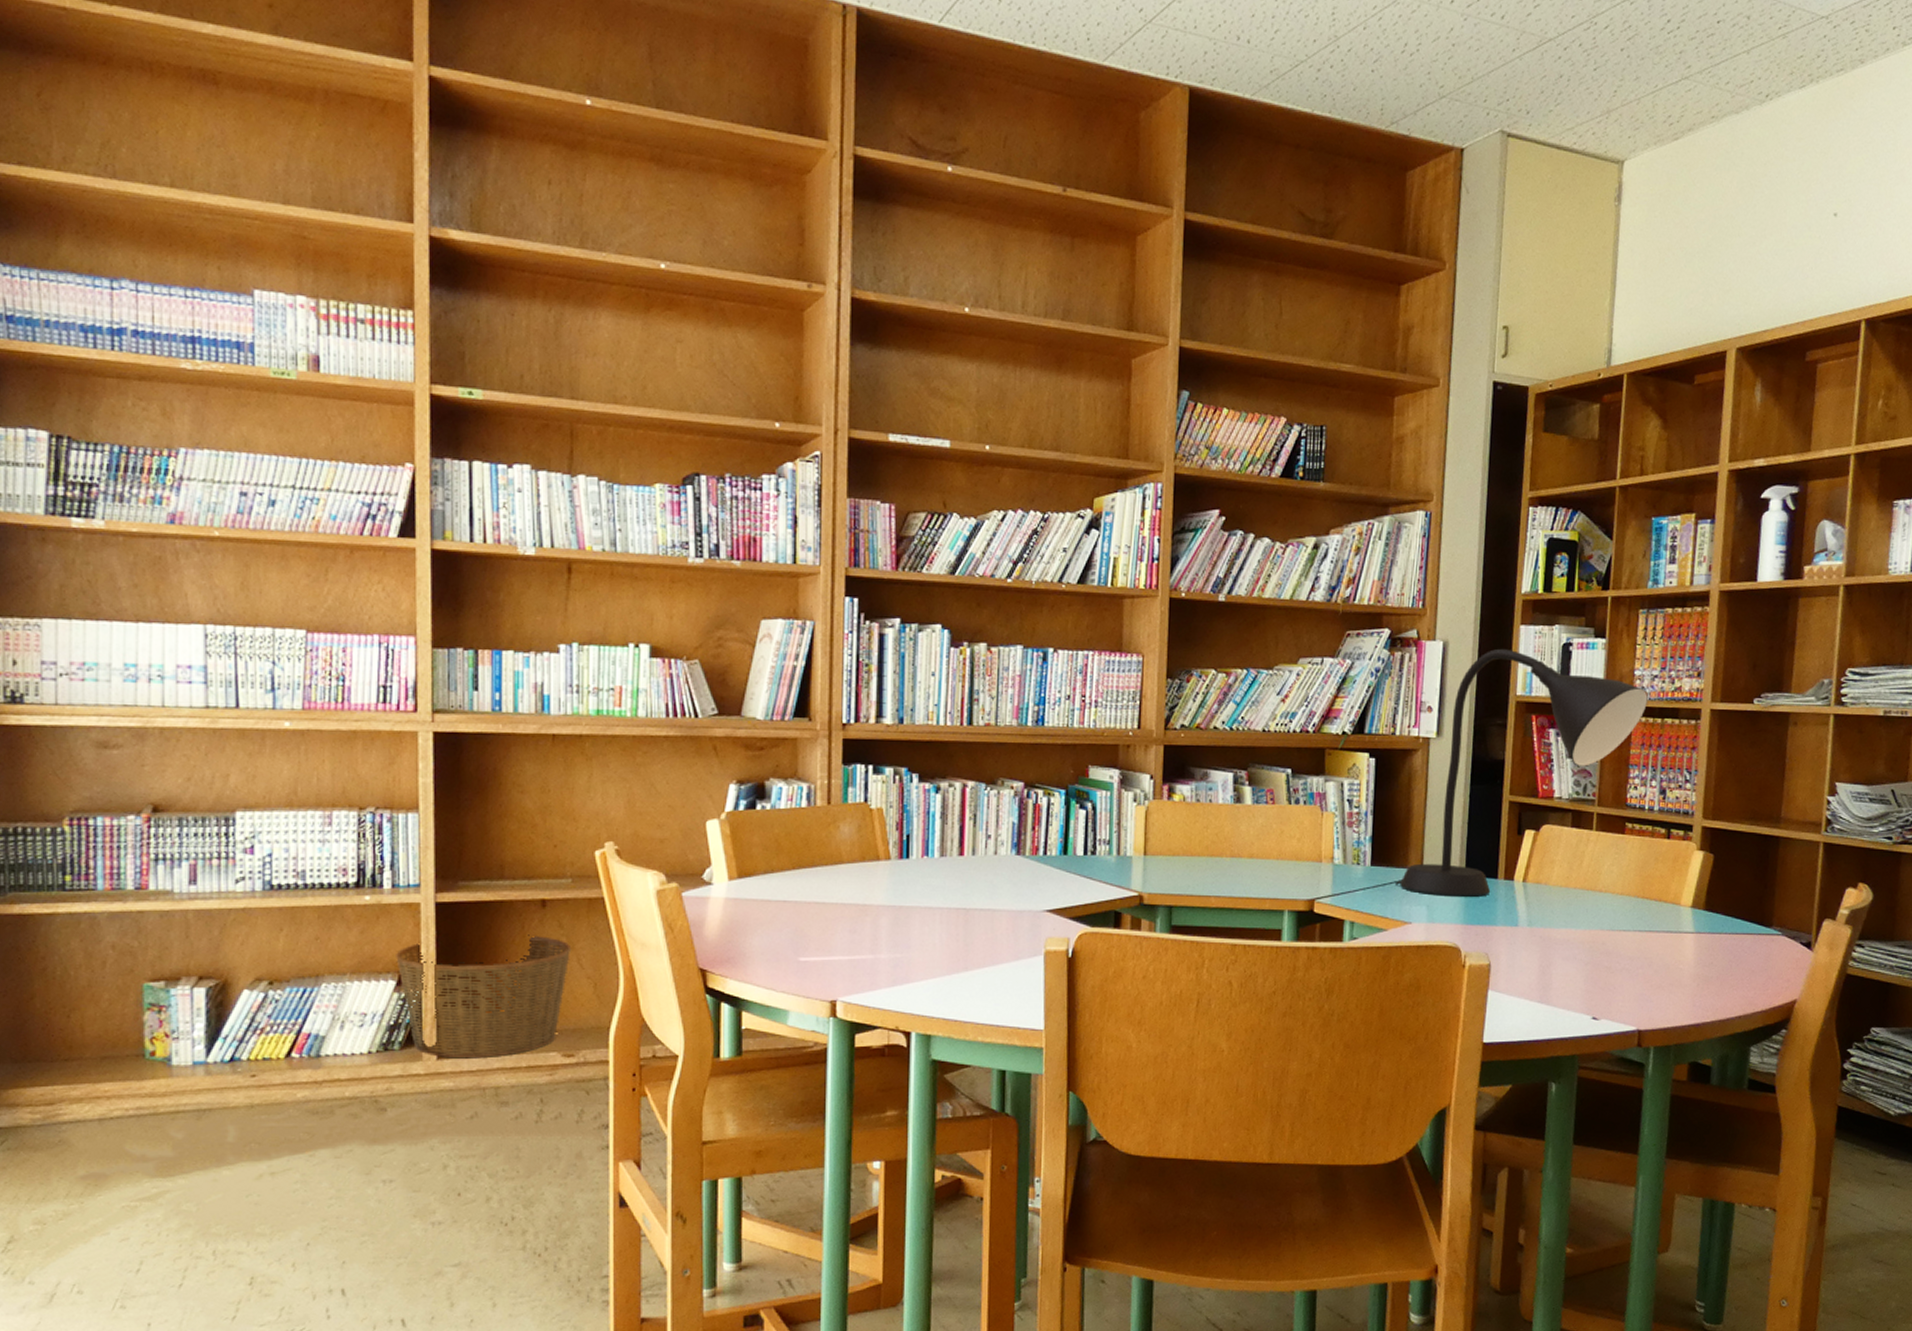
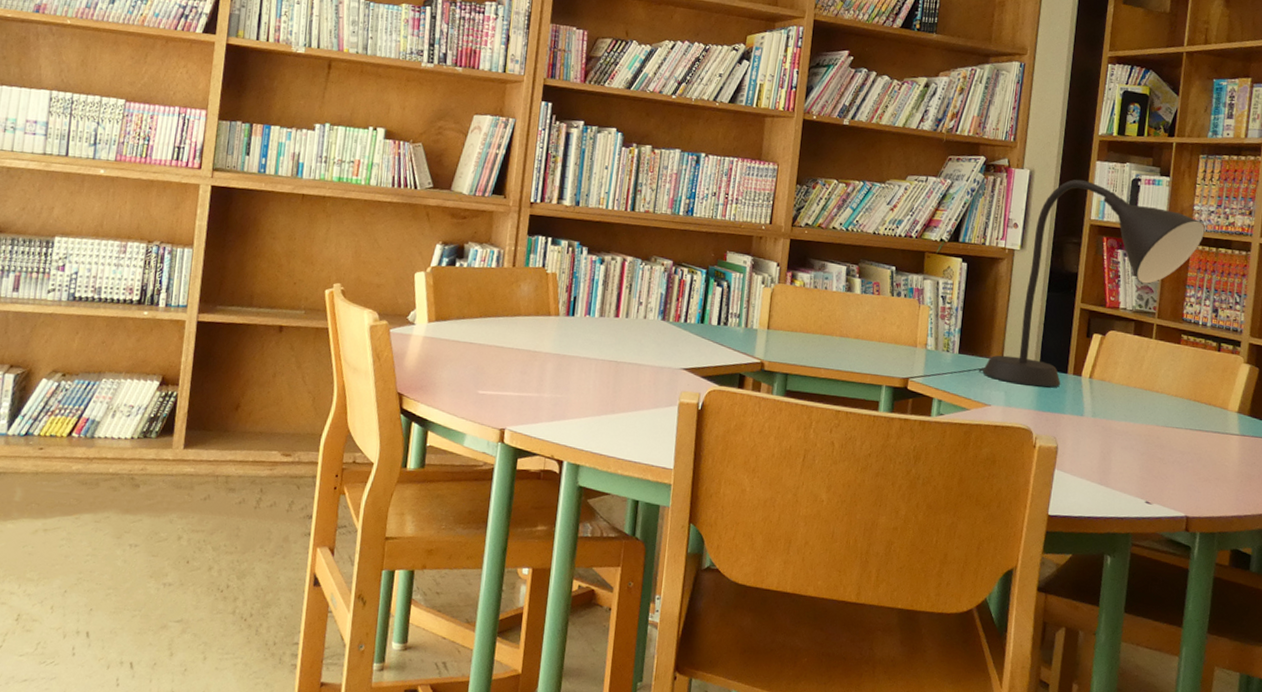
basket: present [396,936,572,1059] -> none [161,352,299,451]

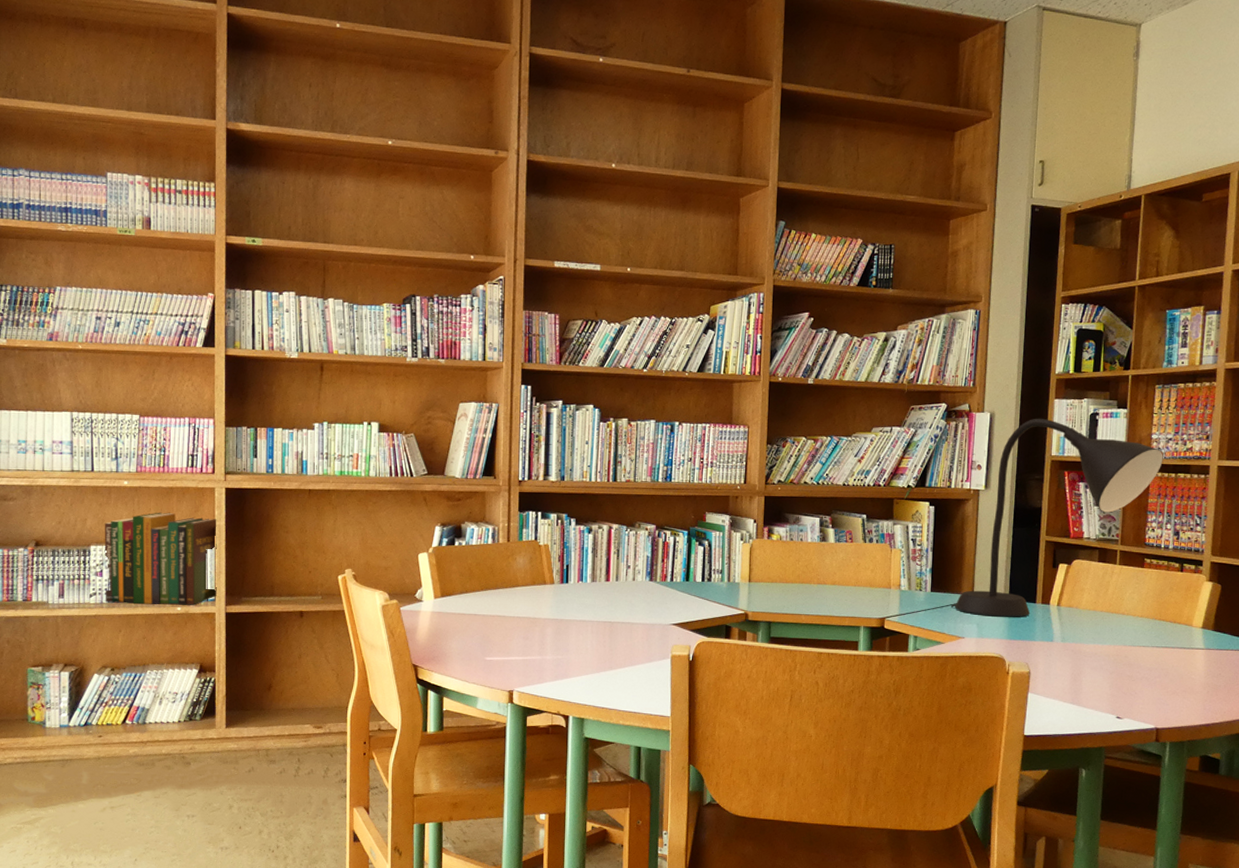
books: none [65,206,198,310] -> present [104,512,217,605]

